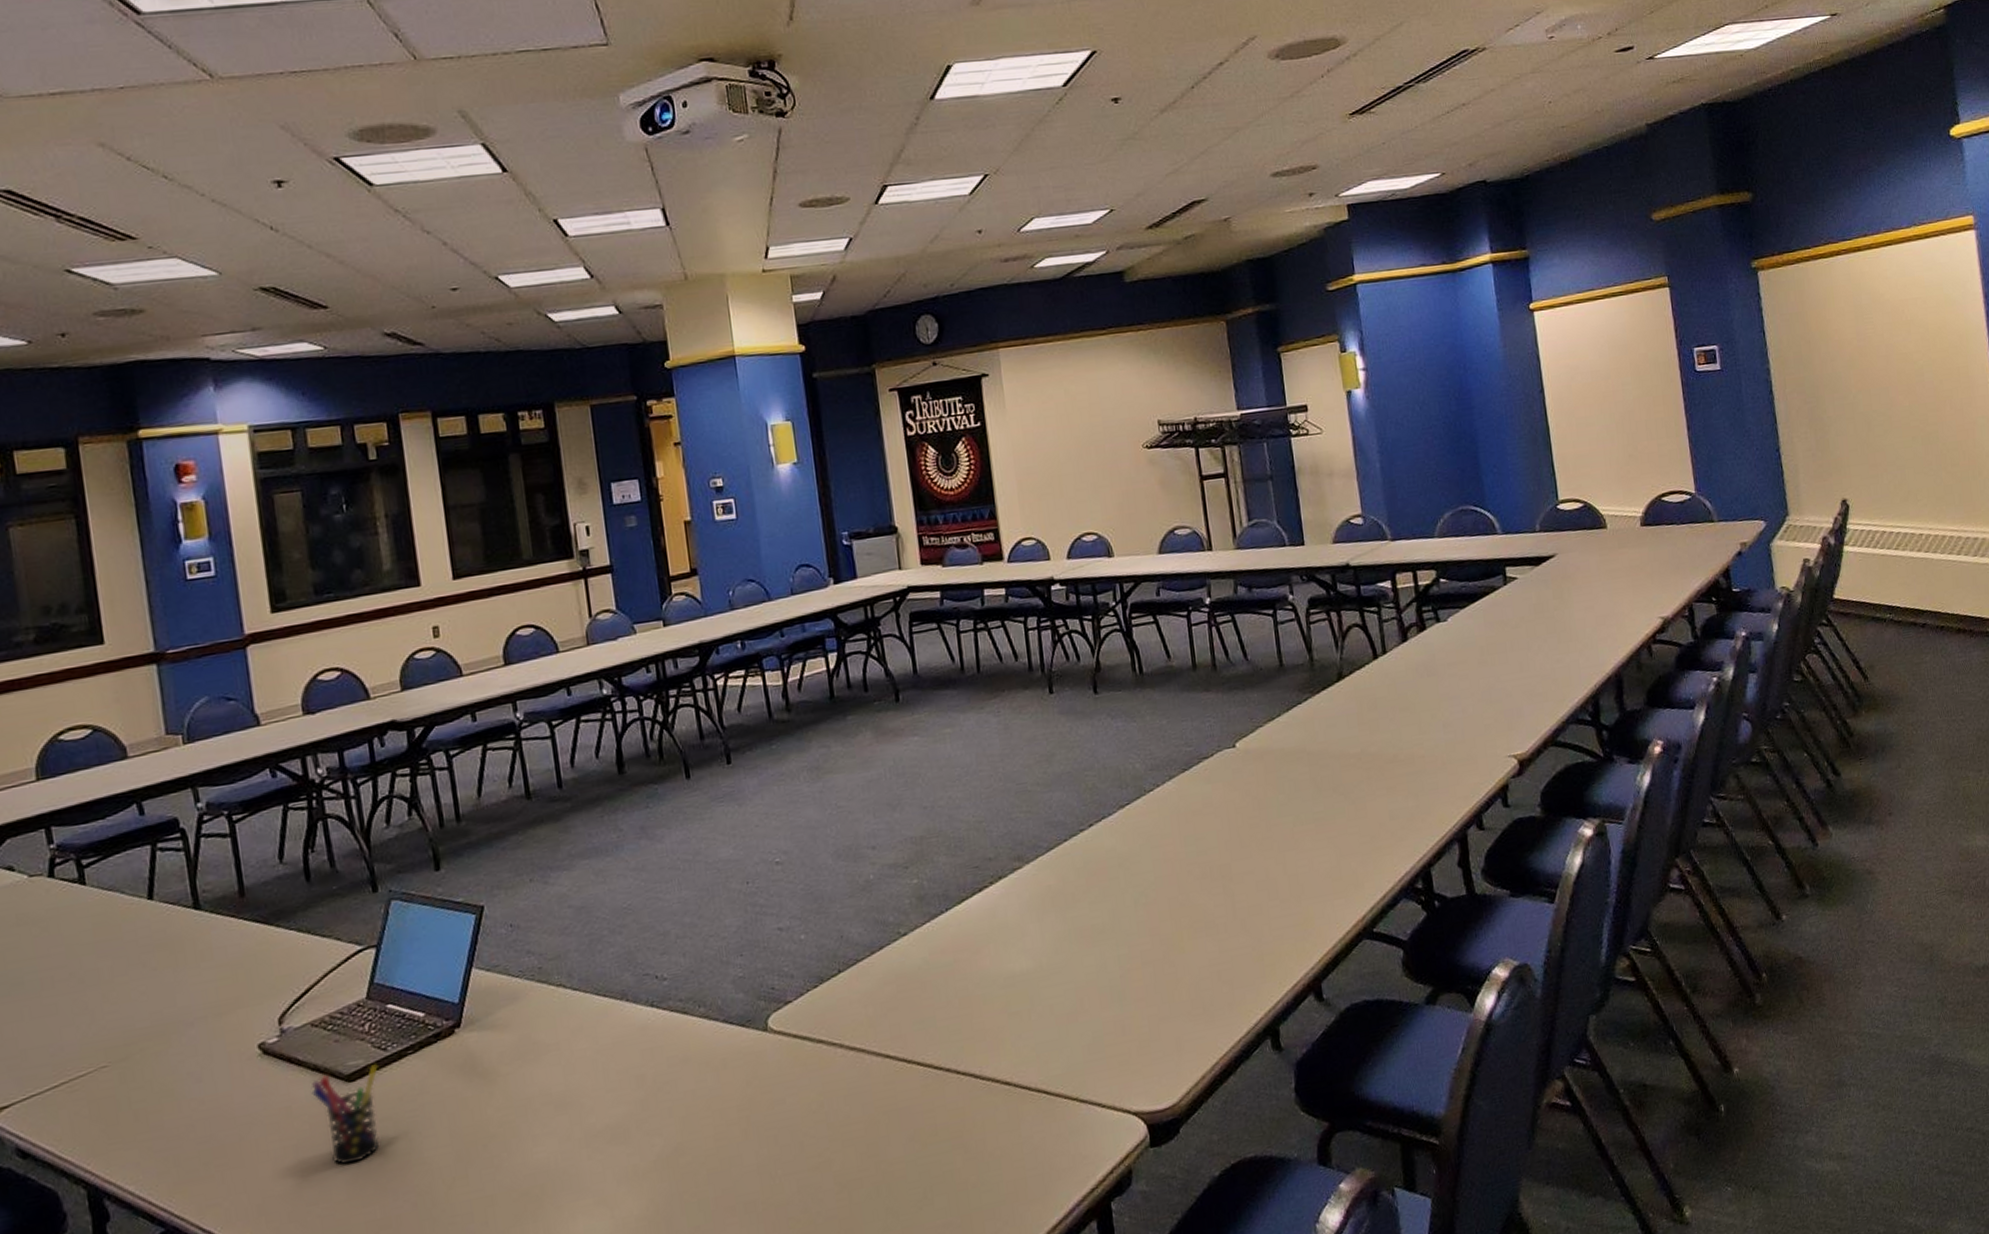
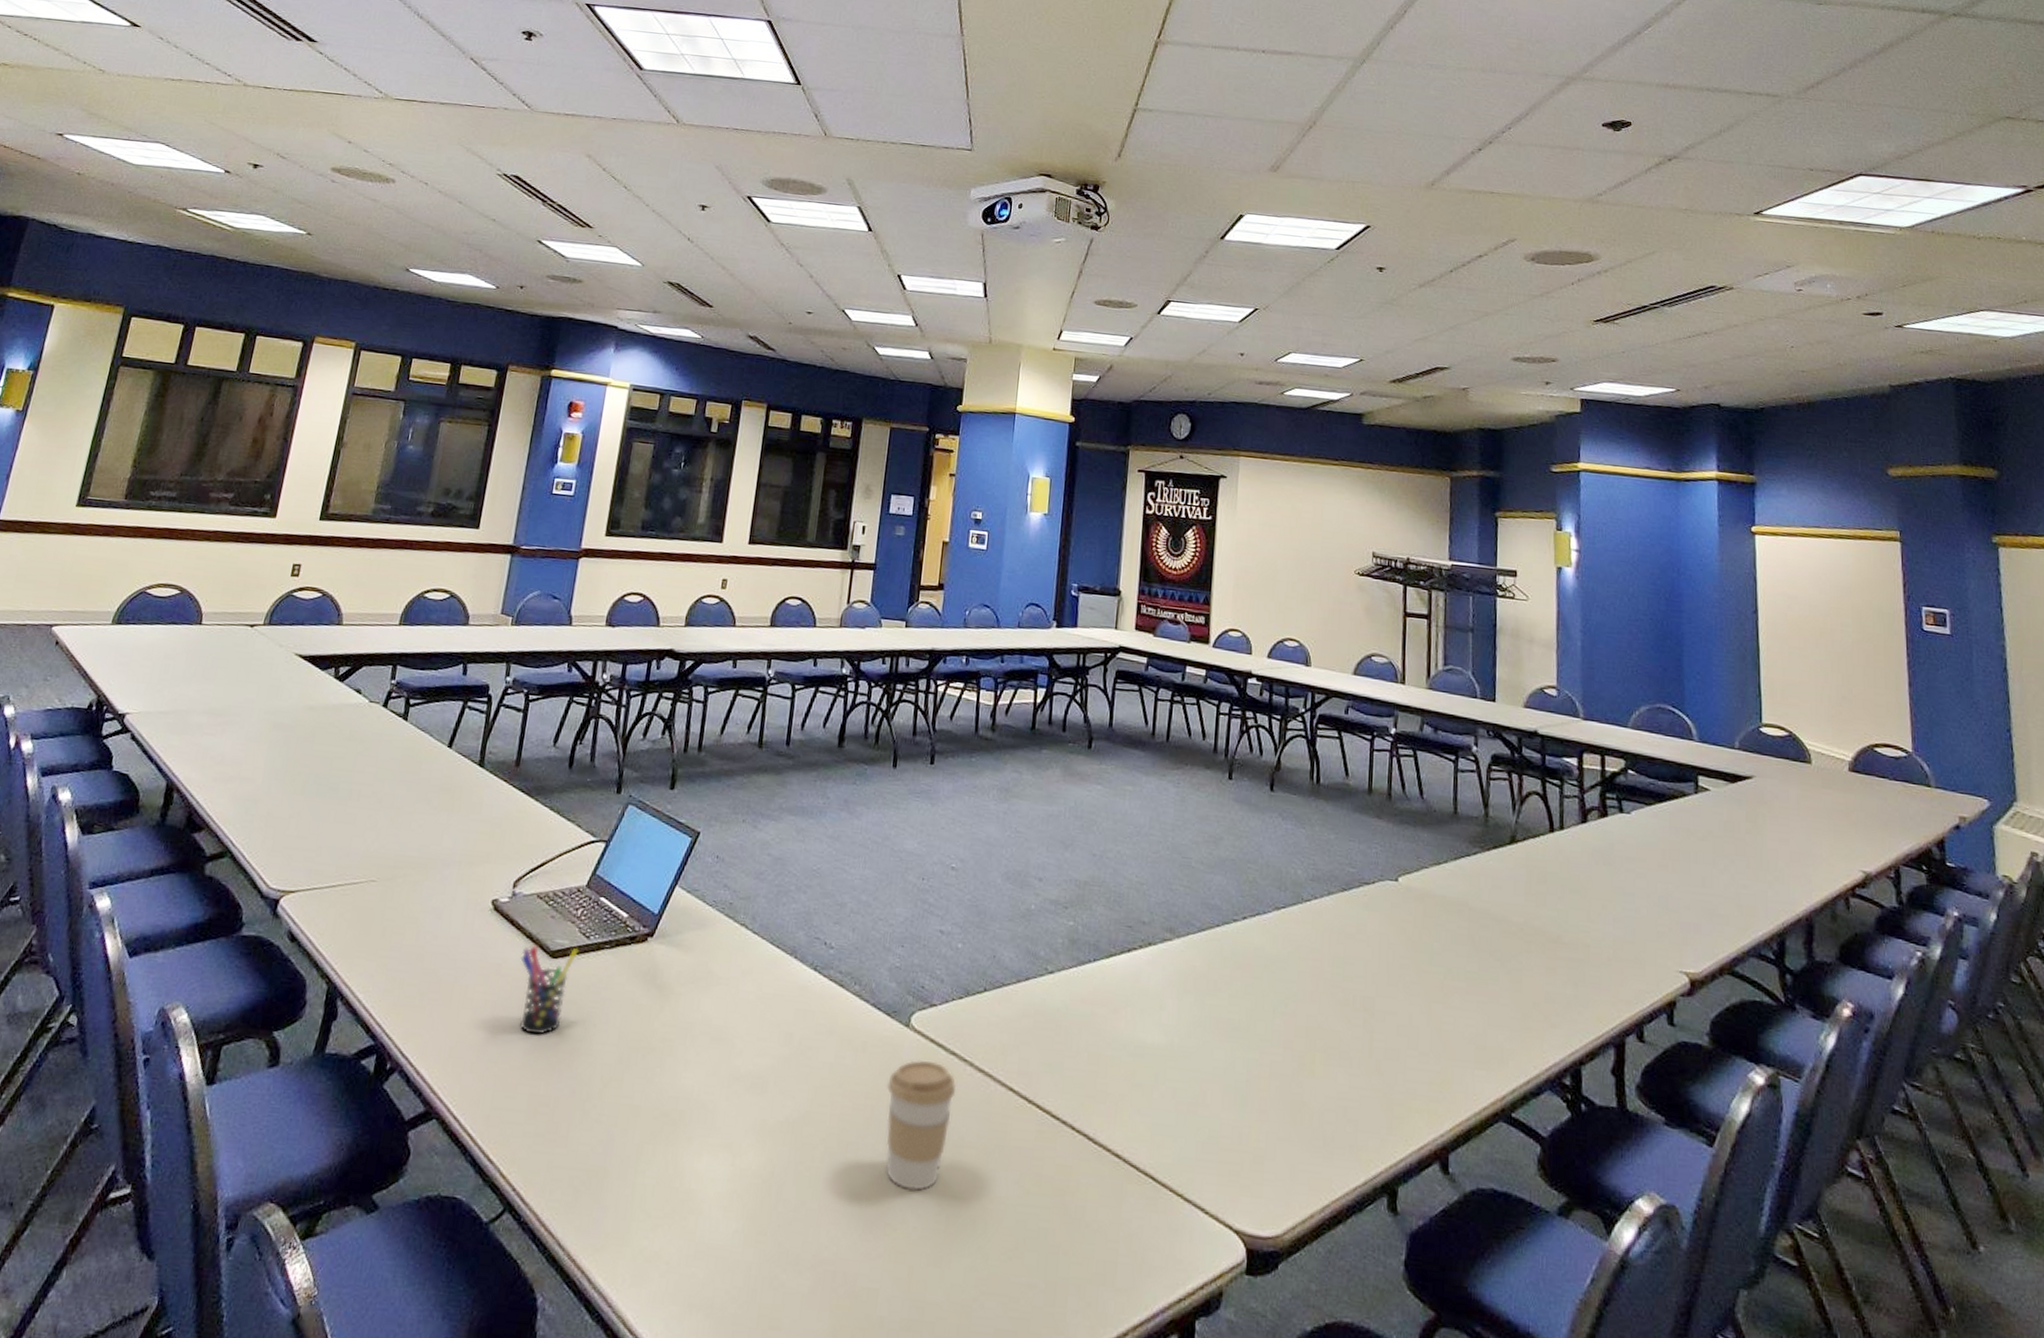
coffee cup: none [757,1054,833,1182] -> present [886,1059,957,1191]

